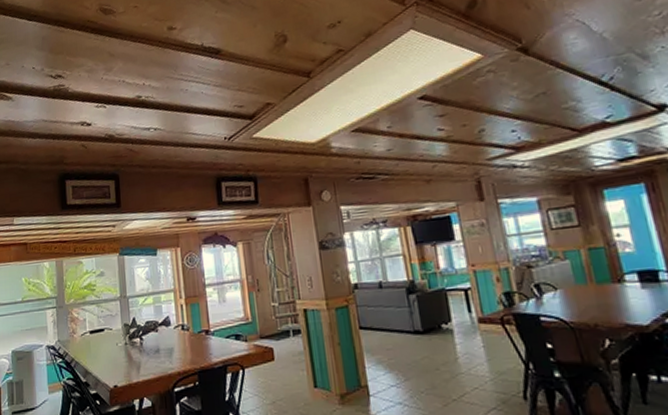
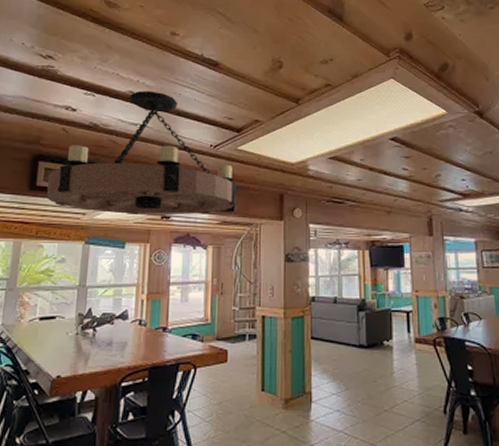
chandelier: none [75,91,259,222] -> present [47,91,237,216]

